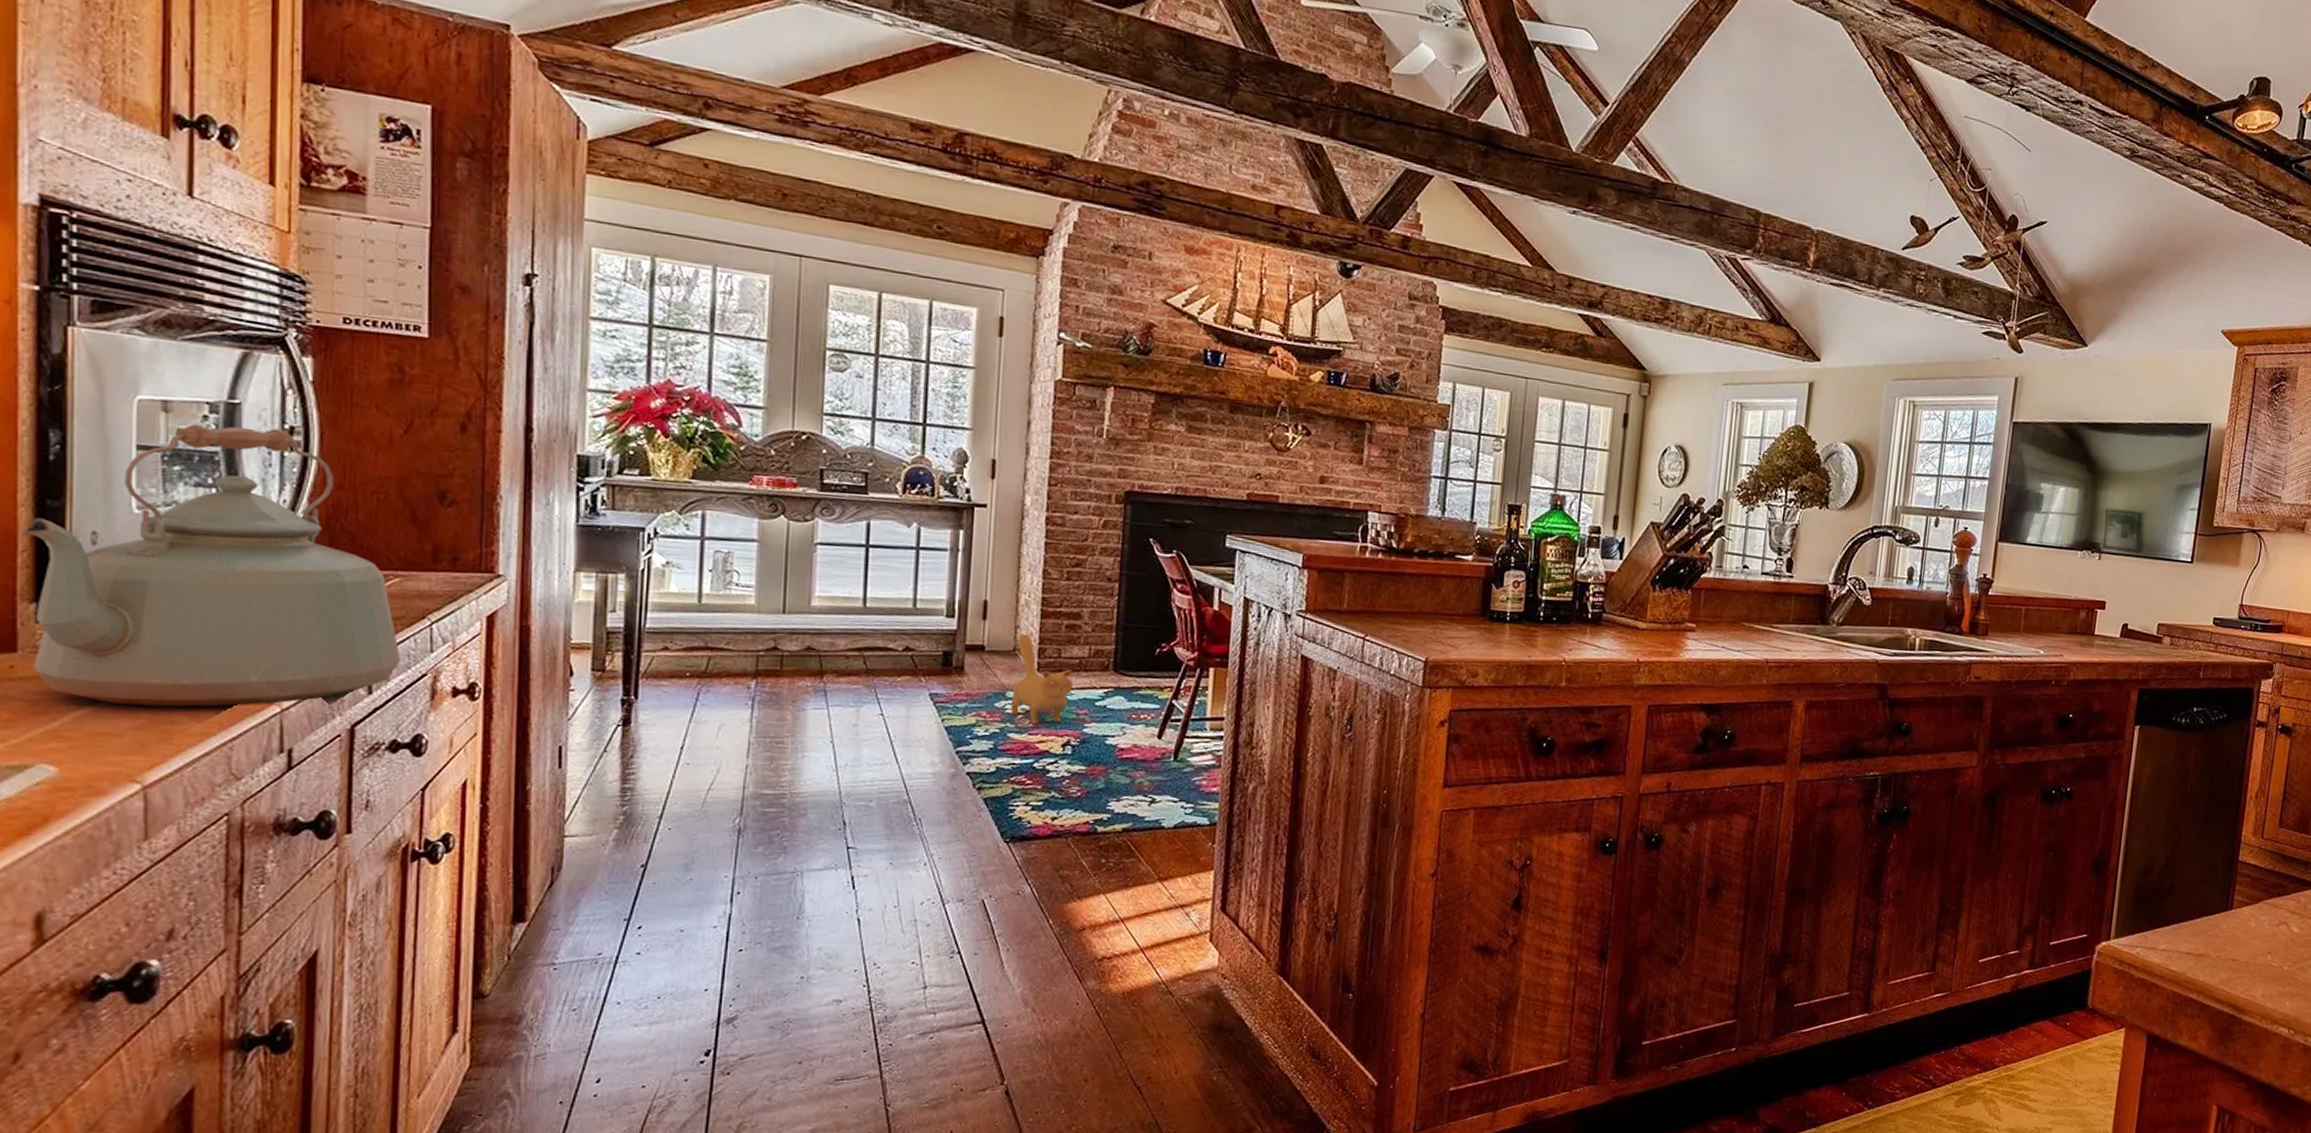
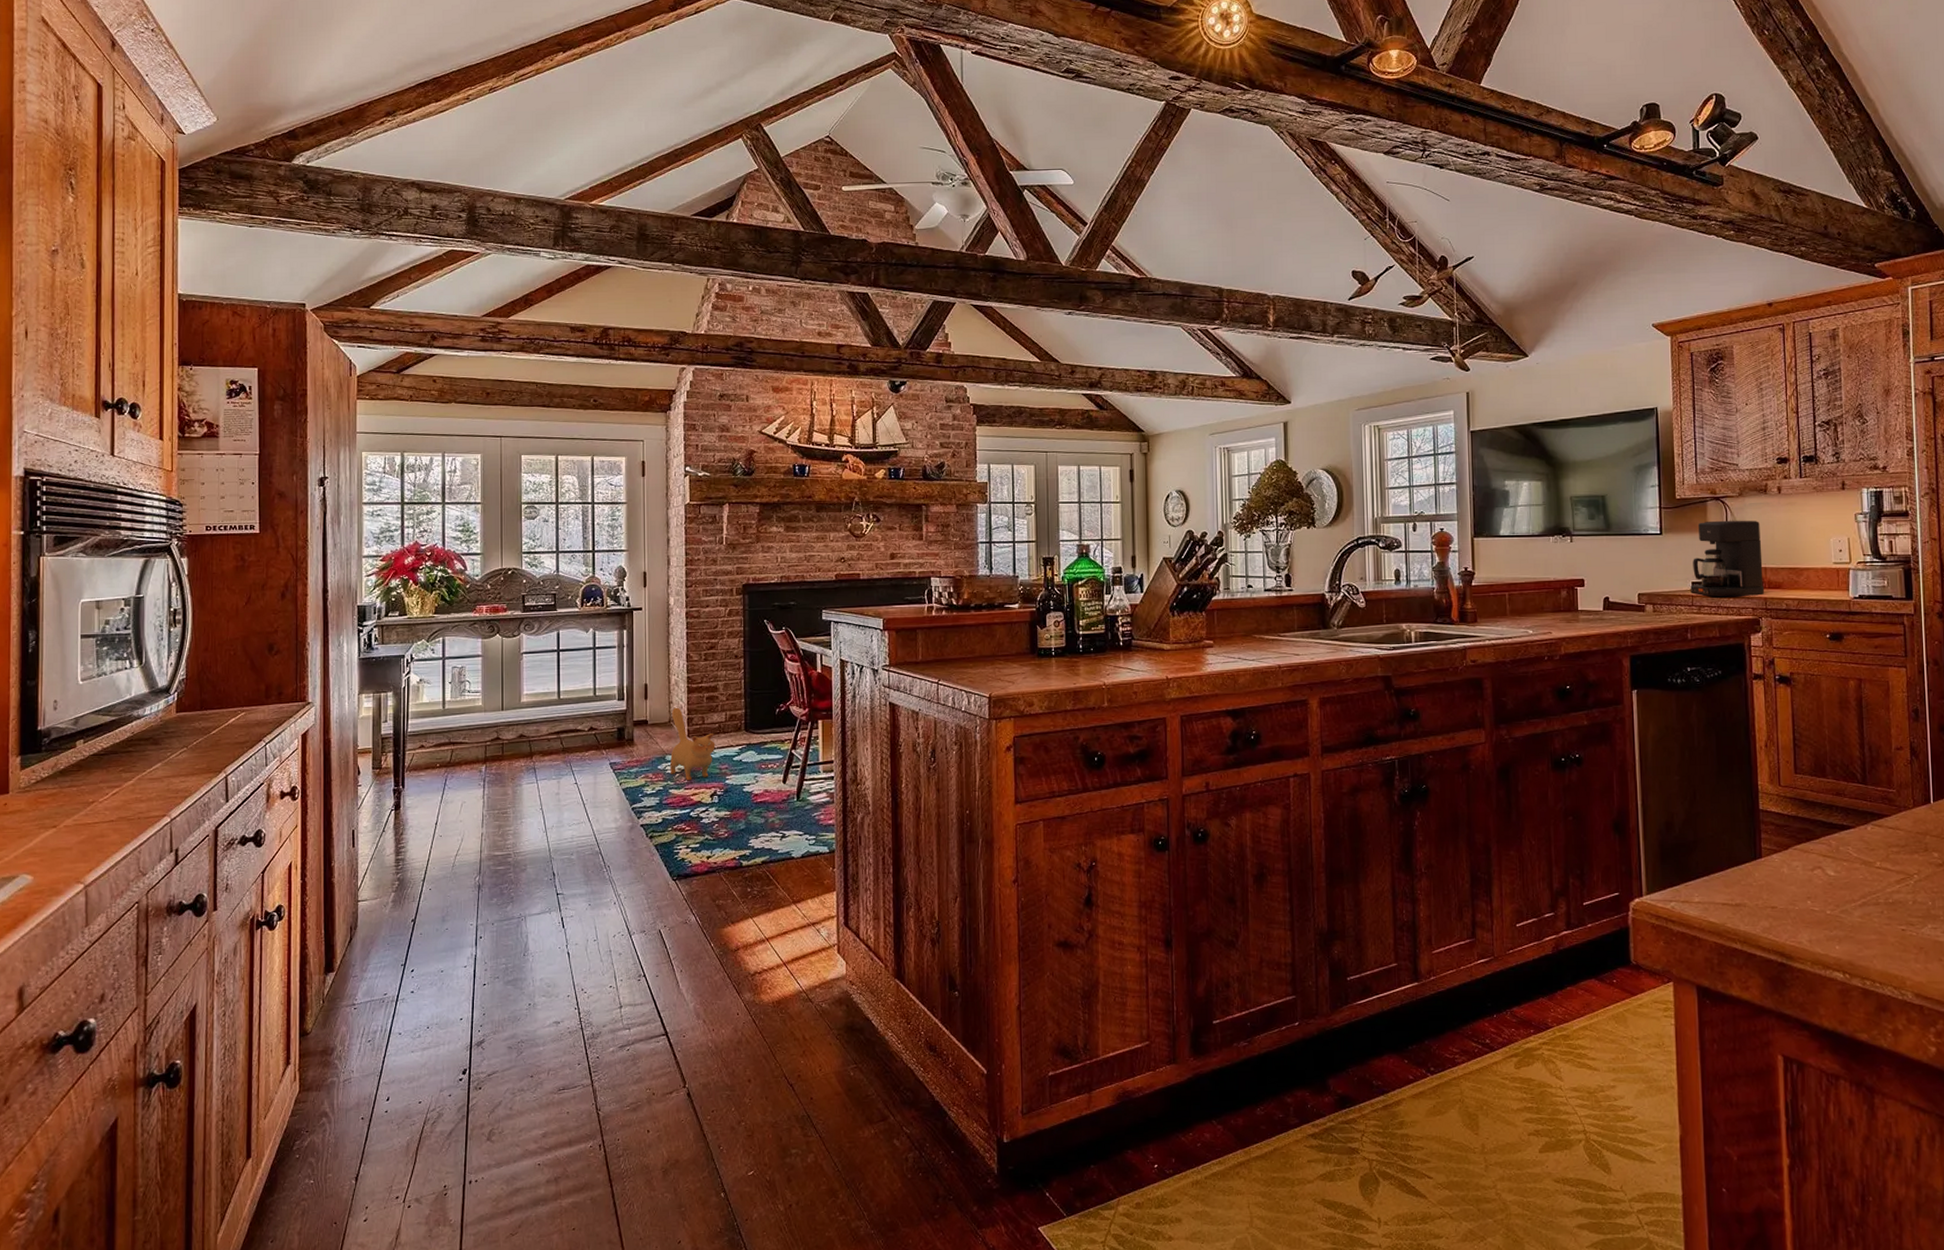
kettle: present [22,424,402,707] -> none [12,612,247,825]
coffee maker: none [2210,554,2292,640] -> present [1690,520,1765,598]

